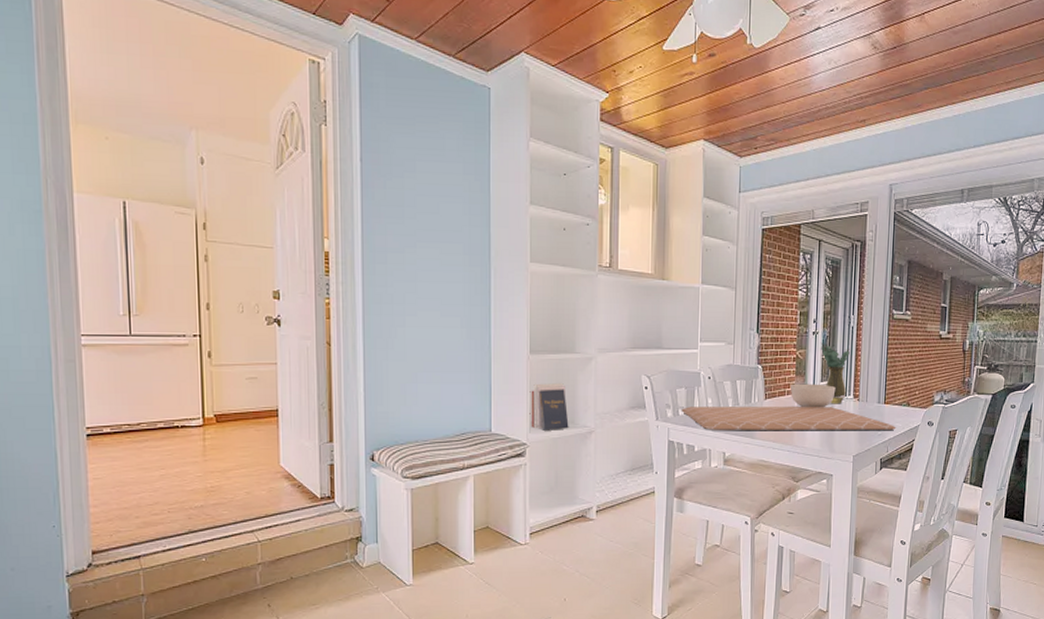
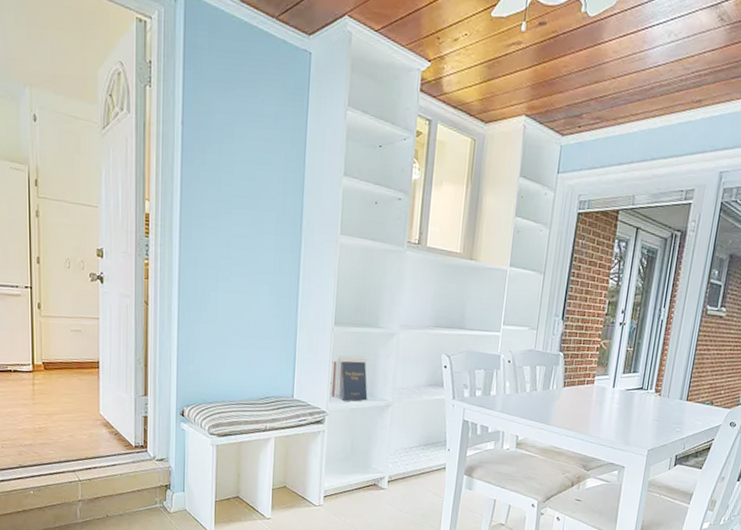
placemat: present [681,407,896,430] -> none [478,388,696,428]
bowl: present [790,383,836,408] -> none [590,373,638,400]
vase: present [820,342,850,404] -> none [625,333,657,398]

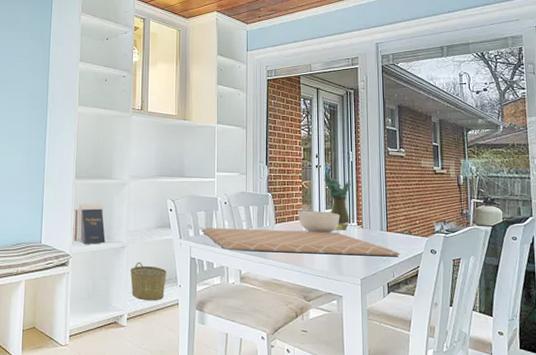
basket: none [394,423,436,464] -> present [130,262,168,301]
placemat: none [478,388,696,428] -> present [201,228,400,256]
bowl: none [590,373,638,400] -> present [297,210,340,233]
vase: none [625,333,657,398] -> present [323,174,351,230]

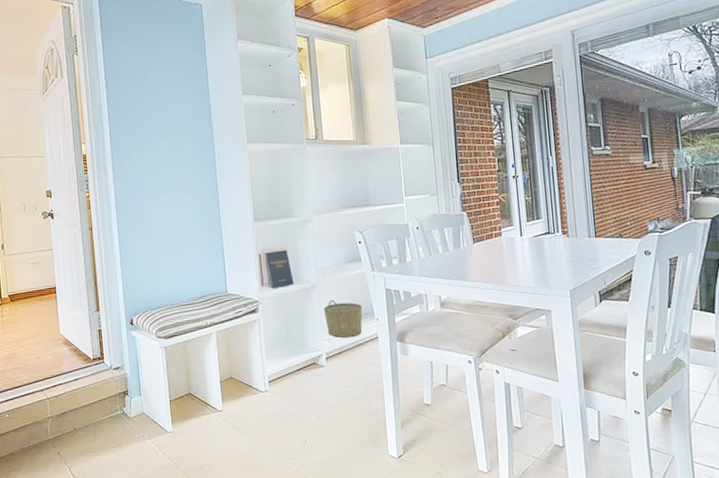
placemat: present [201,228,400,256] -> none [394,245,612,277]
bowl: present [297,210,340,233] -> none [496,224,543,249]
vase: present [323,174,351,230] -> none [521,185,555,242]

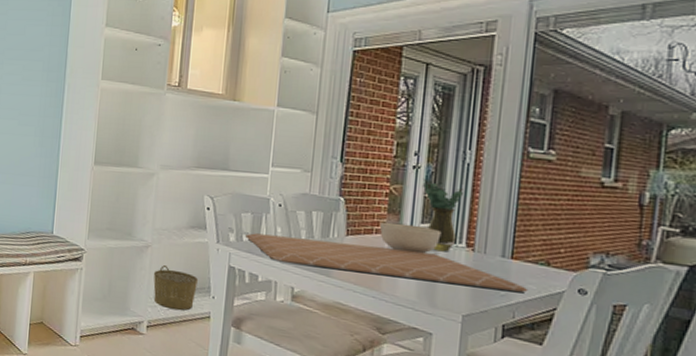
books: present [258,245,294,288] -> none [89,193,126,240]
placemat: none [394,245,612,277] -> present [245,233,529,292]
bowl: none [496,224,543,249] -> present [379,221,442,254]
vase: none [521,185,555,242] -> present [422,178,463,252]

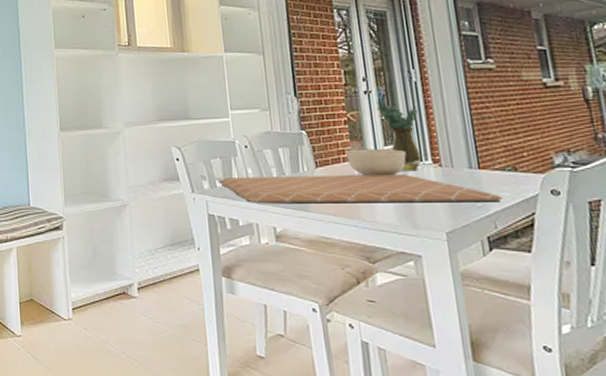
basket: present [153,265,199,311] -> none [136,223,181,267]

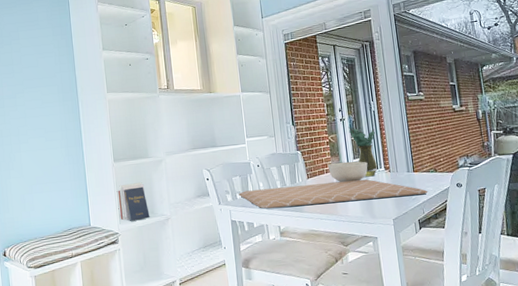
books: none [63,158,103,204] -> present [117,182,150,221]

